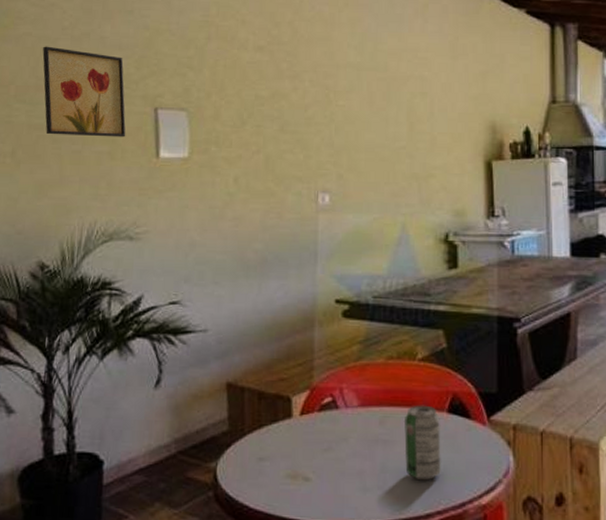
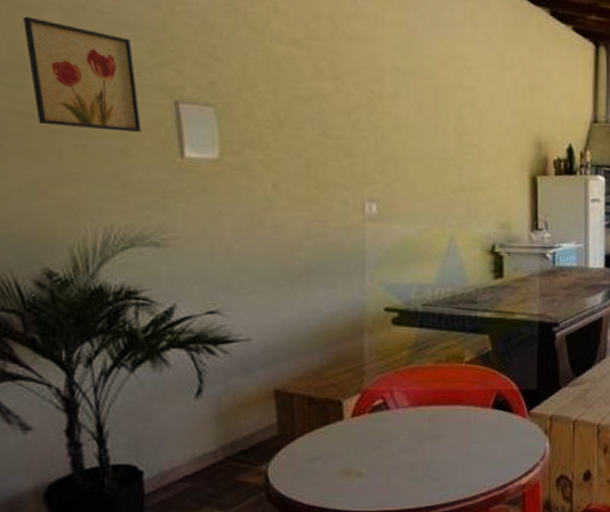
beverage can: present [403,405,442,481] -> none [451,402,487,469]

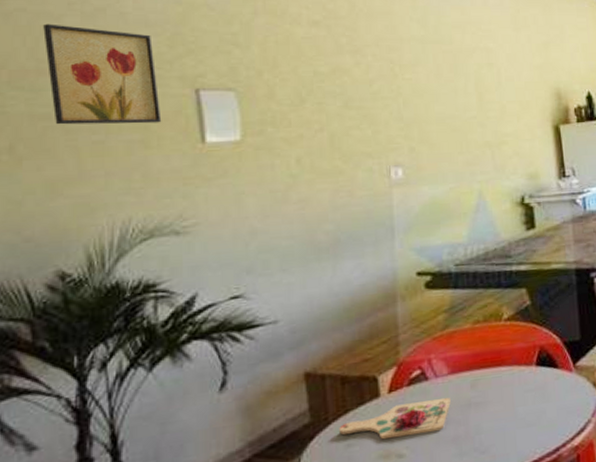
cutting board: none [305,427,409,458] -> present [339,397,451,440]

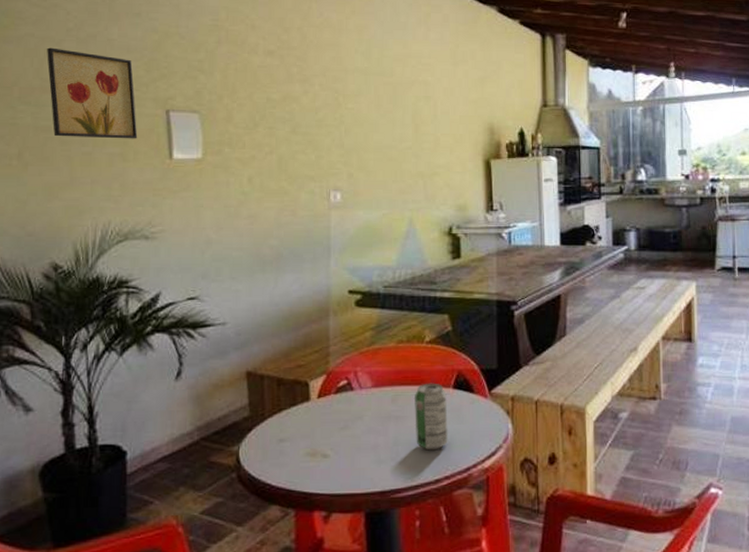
cutting board: present [339,397,451,440] -> none [273,408,372,440]
beverage can: none [494,362,535,435] -> present [413,383,449,451]

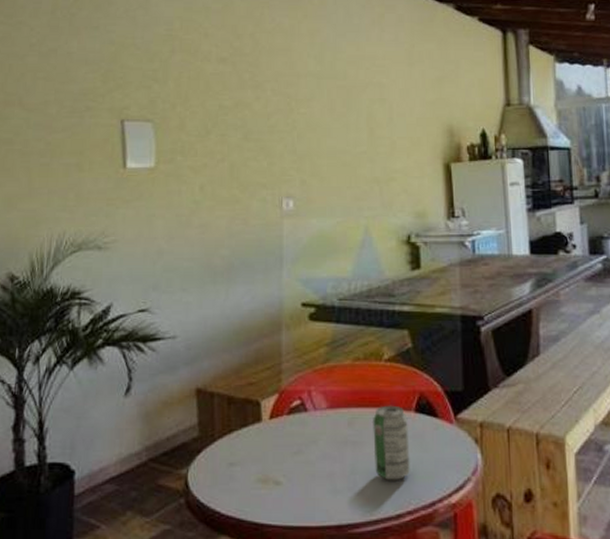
wall art: present [47,47,138,139] -> none [11,62,94,149]

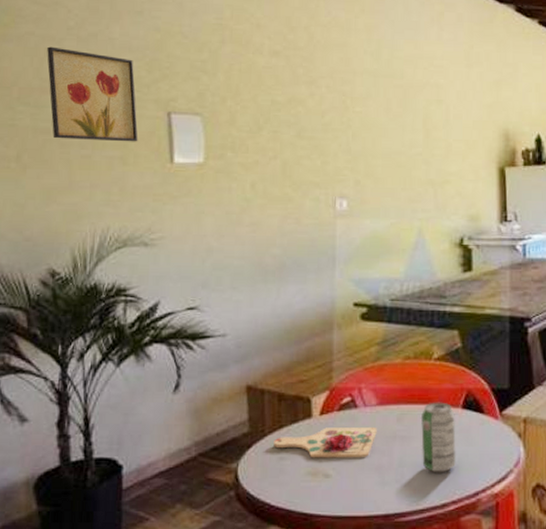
wall art: none [11,62,94,149] -> present [47,46,138,142]
cutting board: none [223,431,328,465] -> present [274,426,377,458]

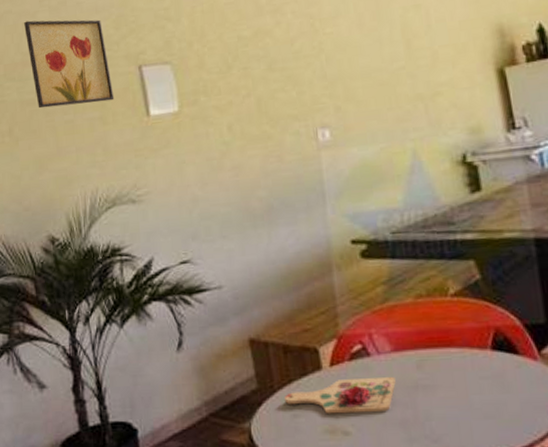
beverage can: present [420,402,457,473] -> none [443,343,493,427]

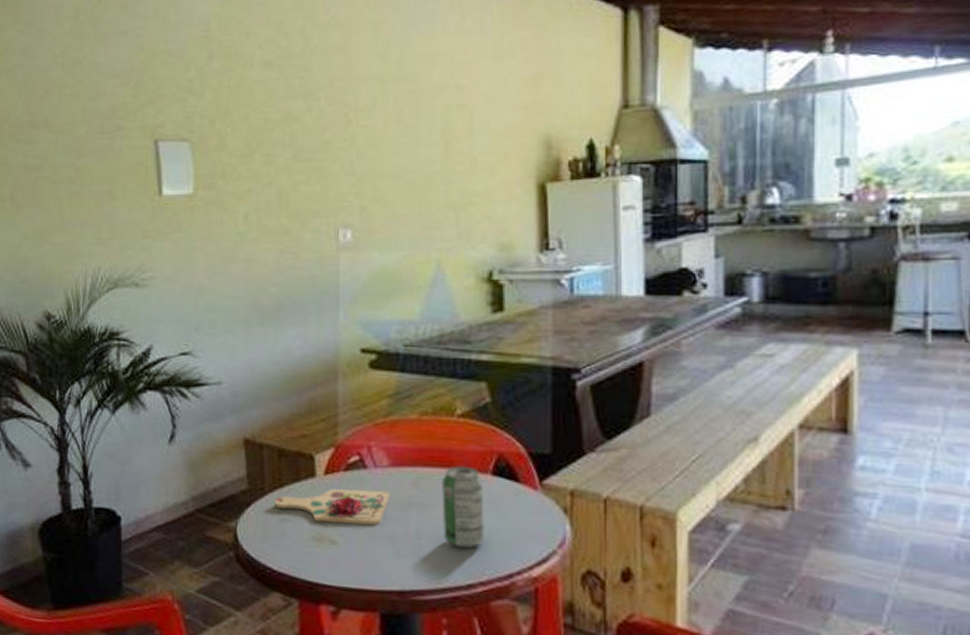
wall art: present [24,19,115,109] -> none [34,77,126,176]
beverage can: none [443,343,493,427] -> present [441,465,486,549]

